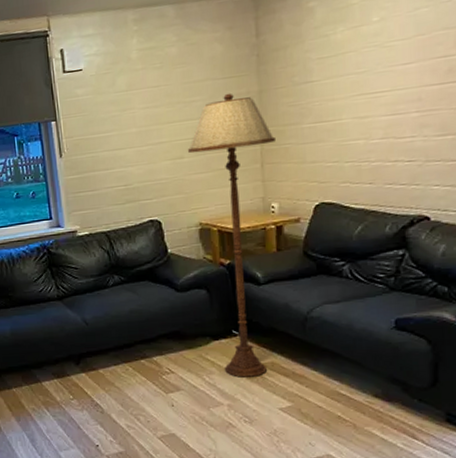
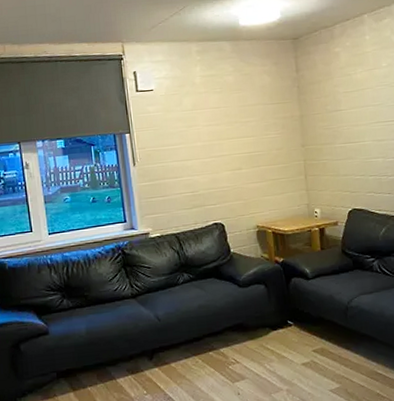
floor lamp: present [187,93,277,377] -> none [244,116,318,364]

